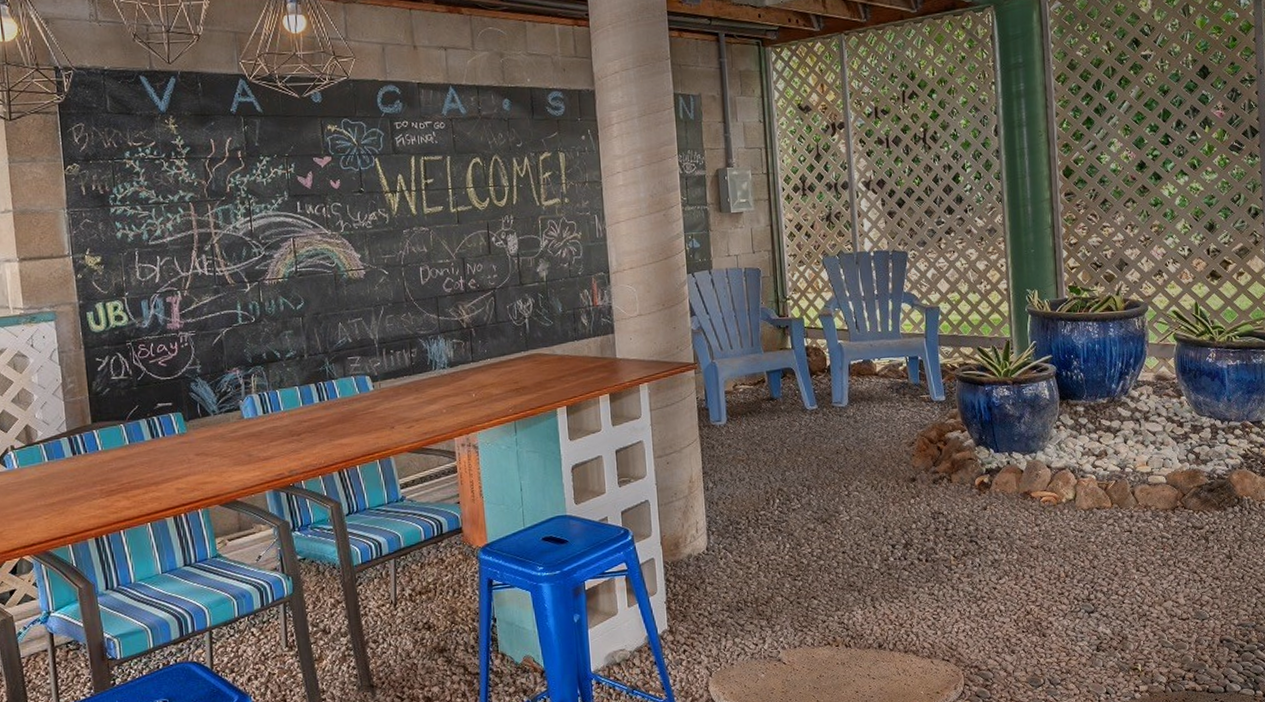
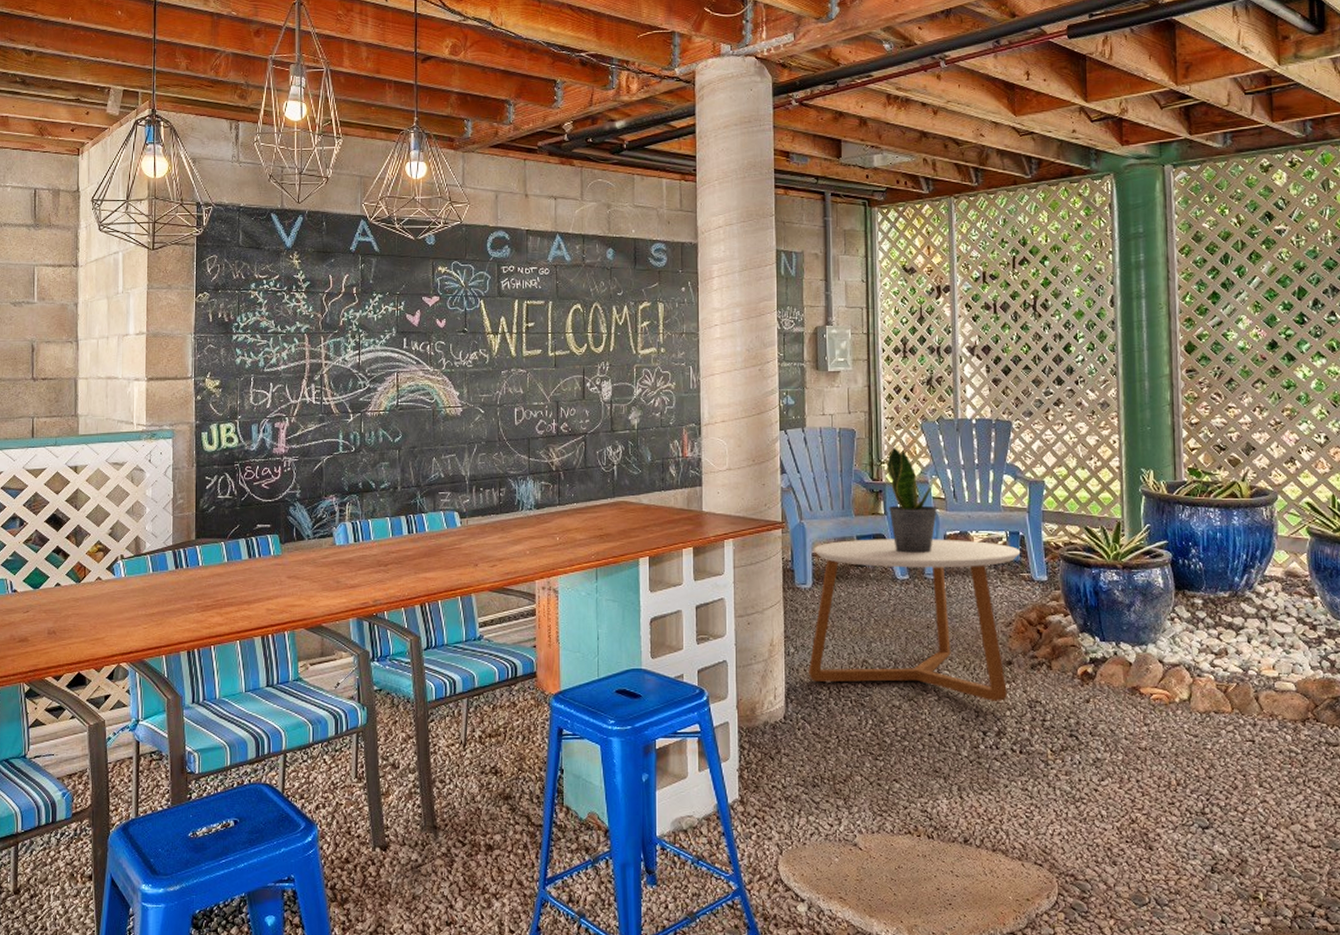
coffee table: none [726,368,920,517] -> present [808,539,1021,702]
potted plant: none [792,282,842,385] -> present [887,445,938,553]

